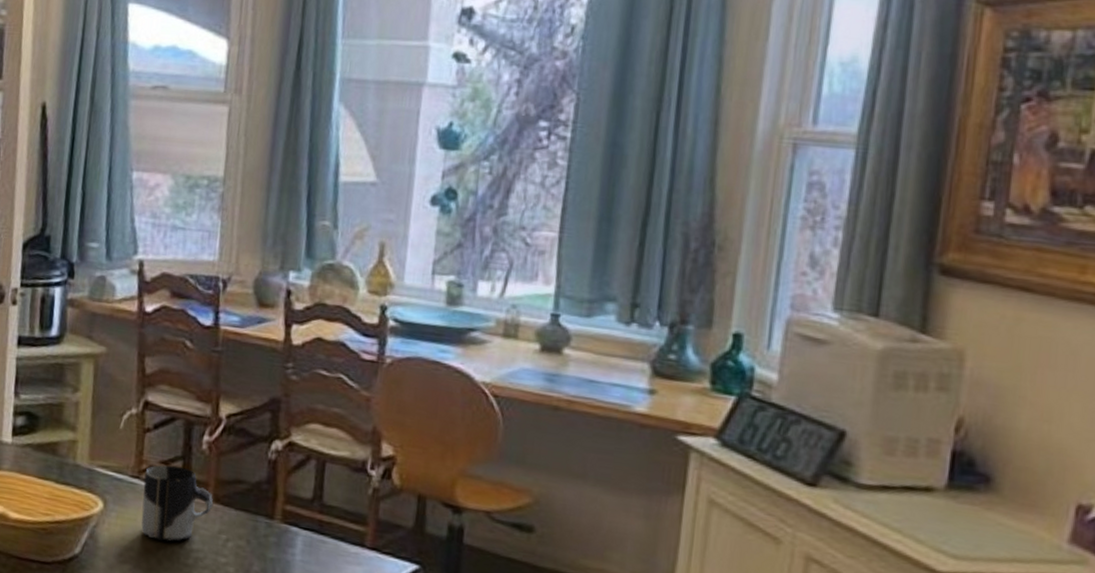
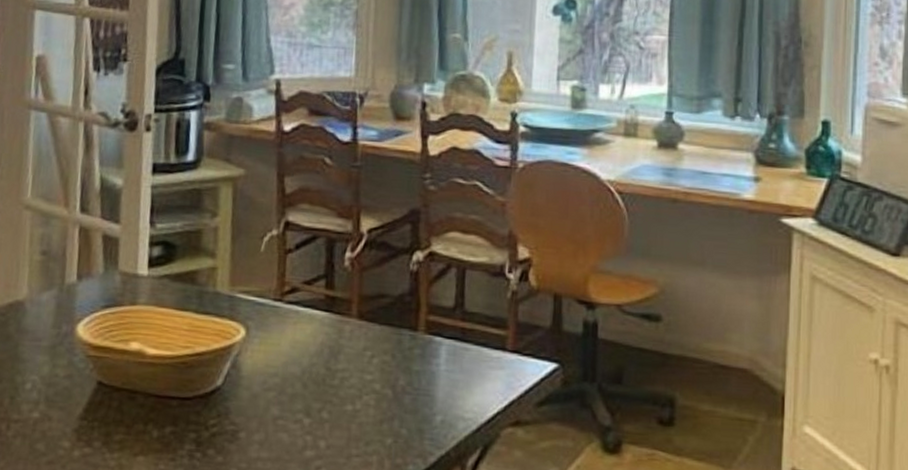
cup: present [141,465,214,542] -> none [285,285,358,364]

